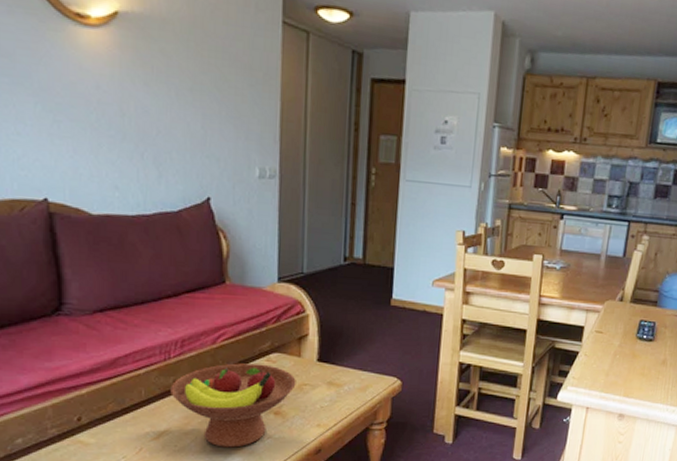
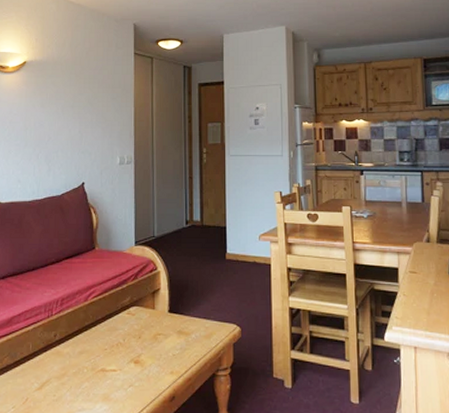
fruit bowl: present [170,363,296,448] -> none [52,317,152,396]

